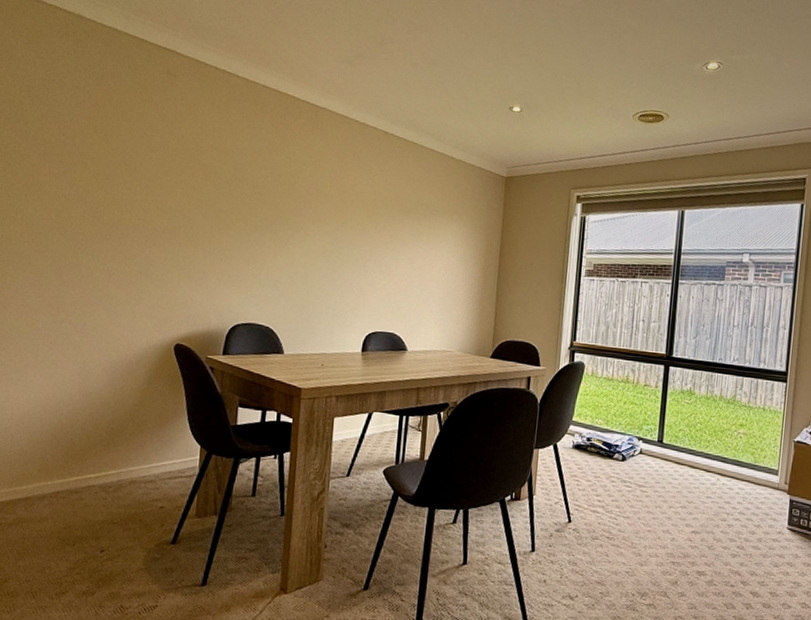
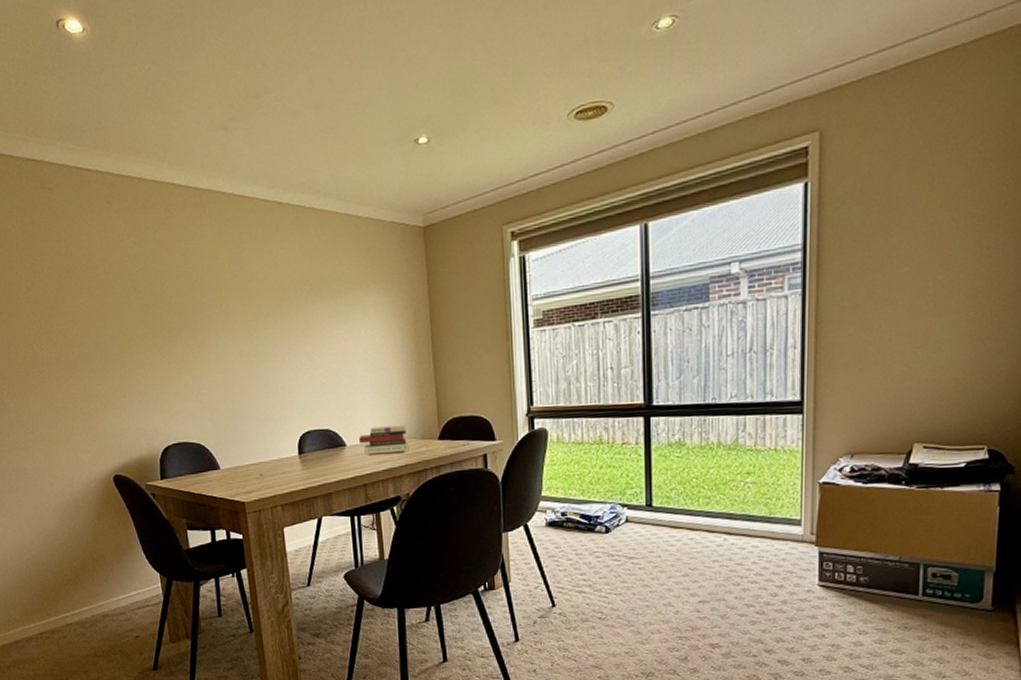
books: none [420,336,464,366] -> present [359,424,409,456]

